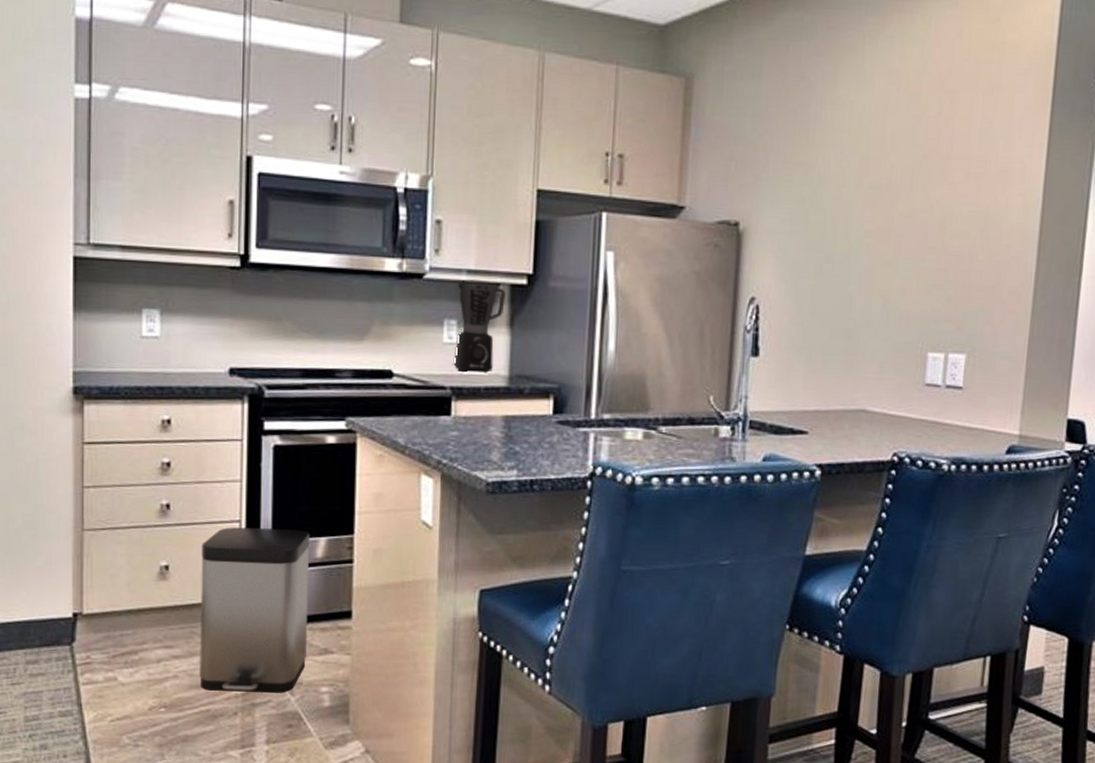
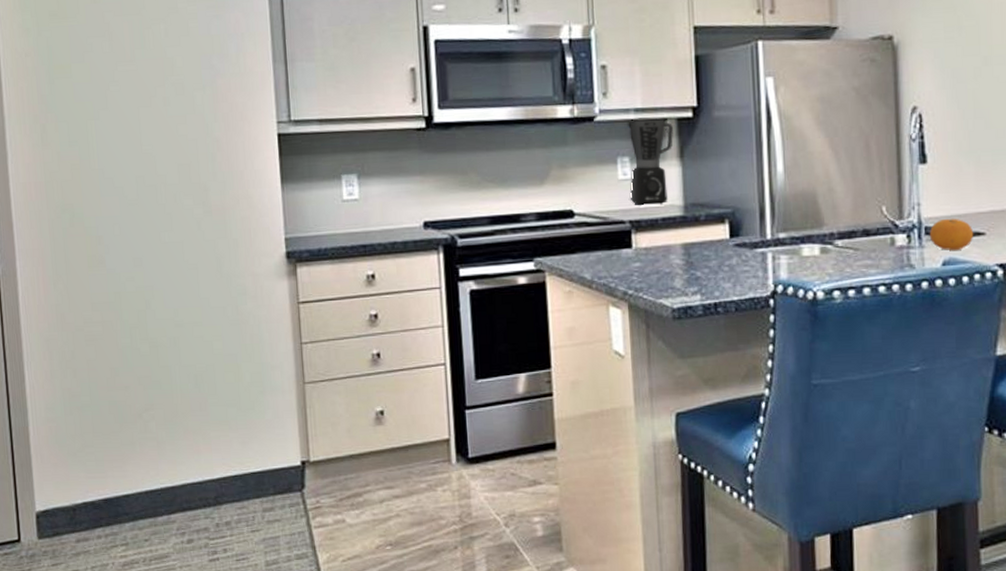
pedal bin: present [200,527,310,693] -> none [411,368,517,527]
fruit: none [753,413,797,447] -> present [929,218,974,250]

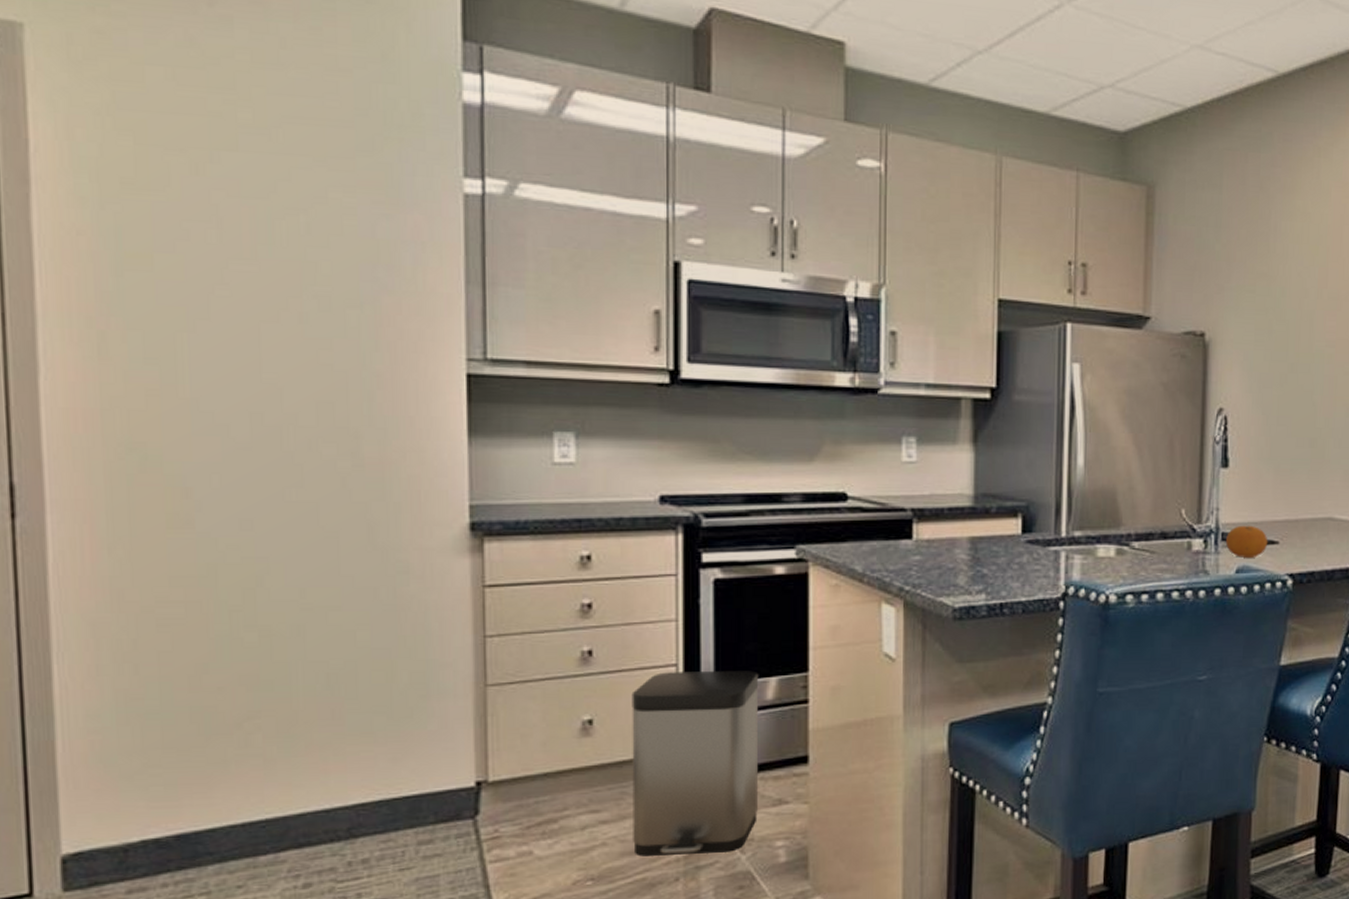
pedal bin: none [411,368,517,527] -> present [631,671,759,856]
blender: present [628,117,673,206] -> none [913,394,967,493]

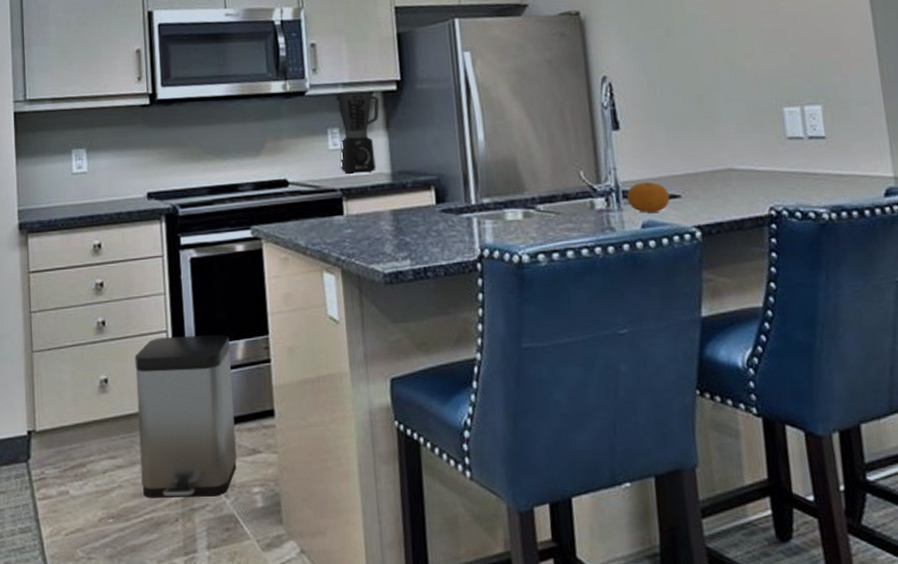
blender: none [913,394,967,493] -> present [337,90,379,175]

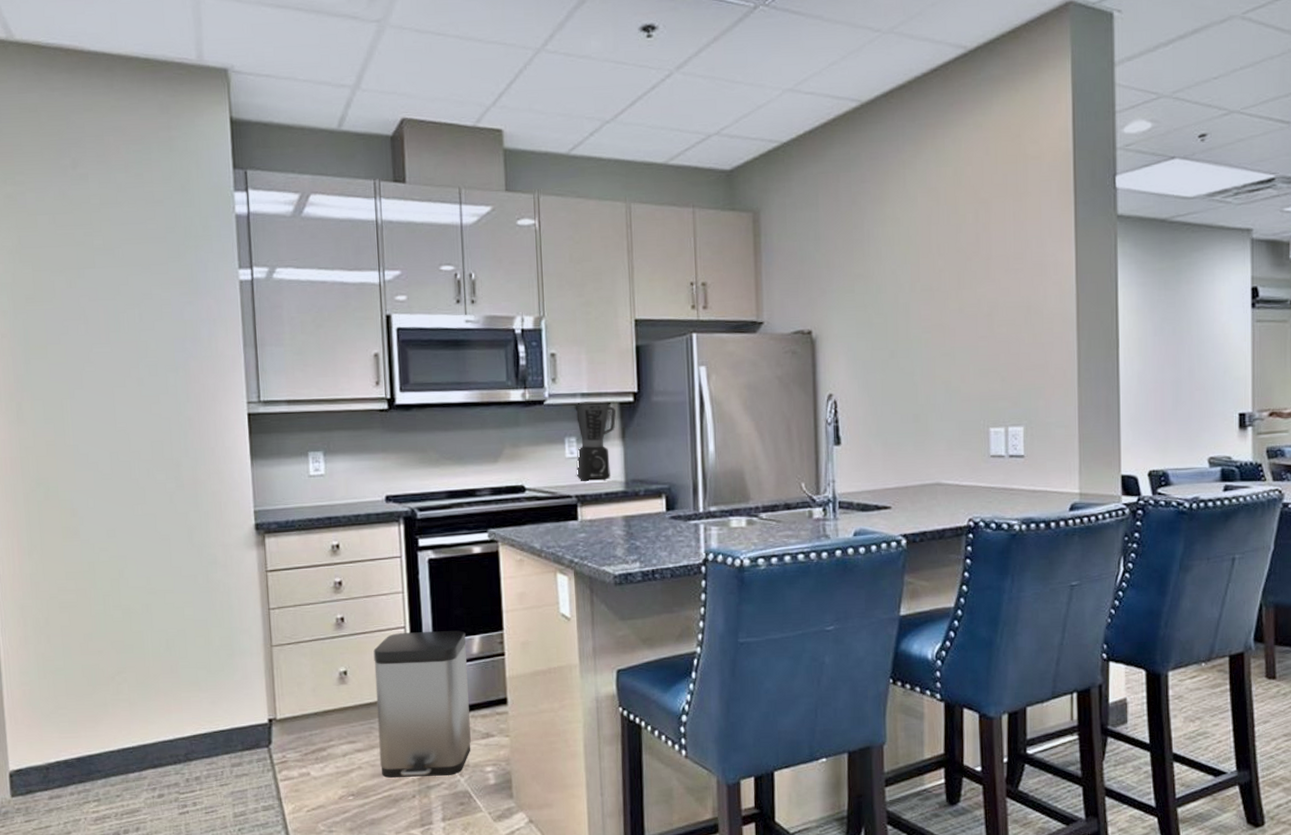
fruit: present [626,181,670,213] -> none [842,493,881,522]

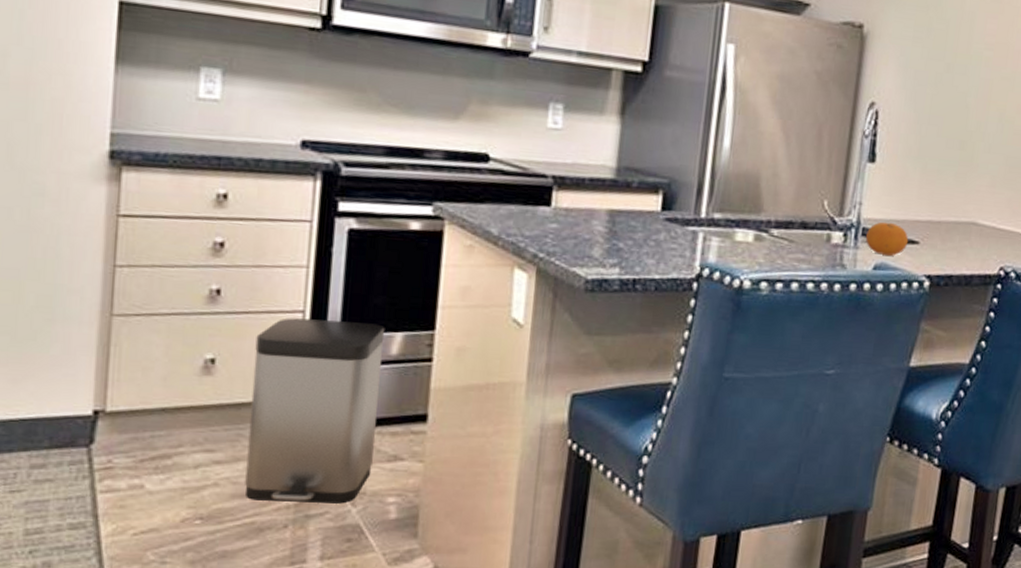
blender: present [575,401,616,482] -> none [557,62,618,164]
fruit: none [842,493,881,522] -> present [865,221,909,256]

